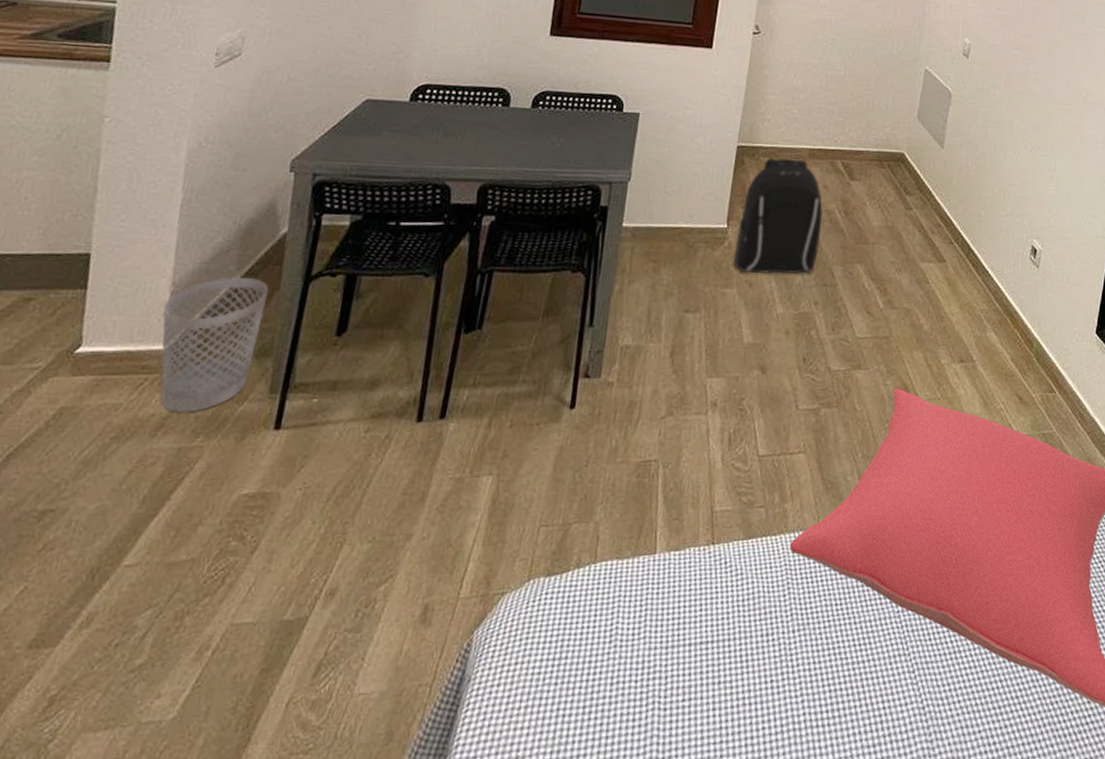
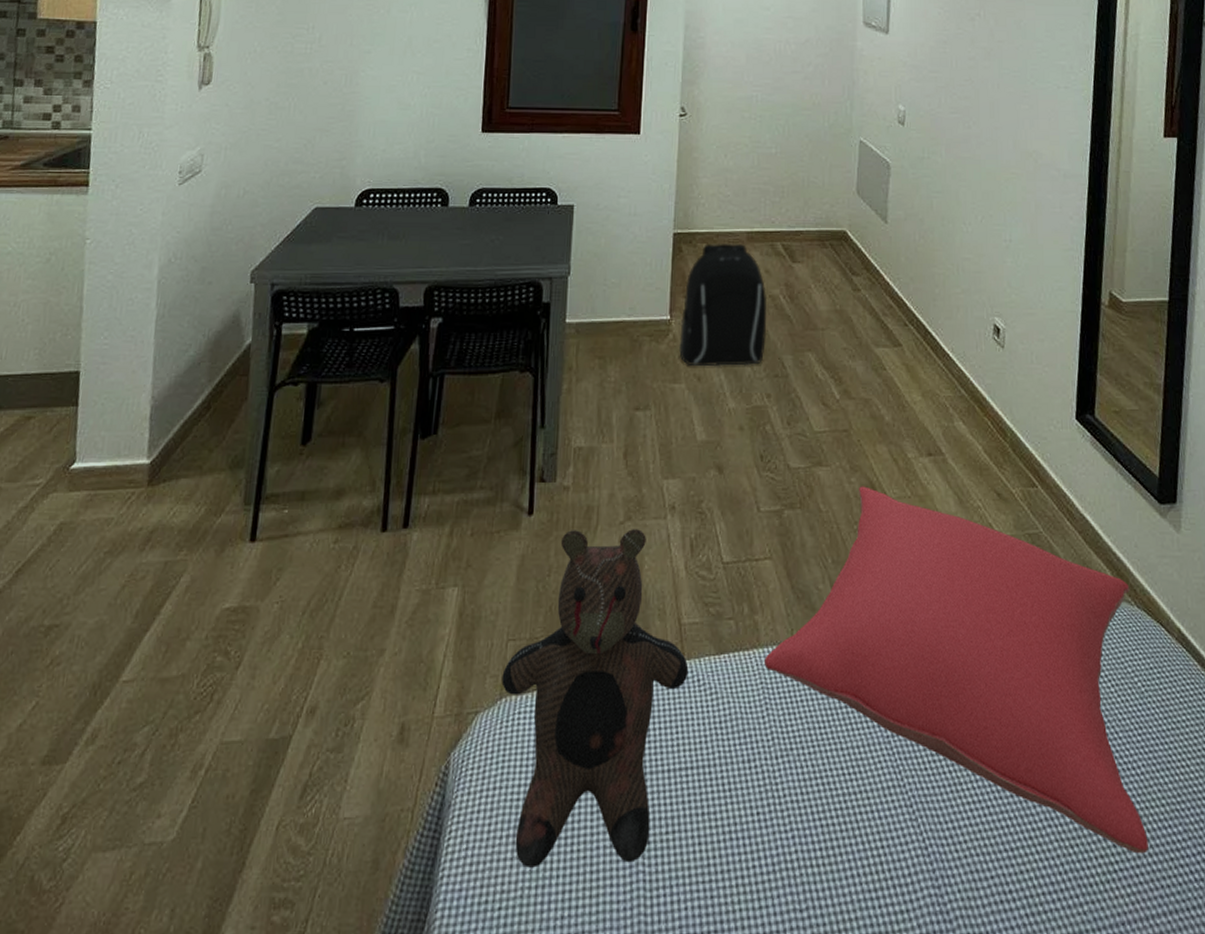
wastebasket: present [160,277,269,413] -> none [145,390,238,526]
teddy bear: none [531,423,717,735] -> present [501,529,689,868]

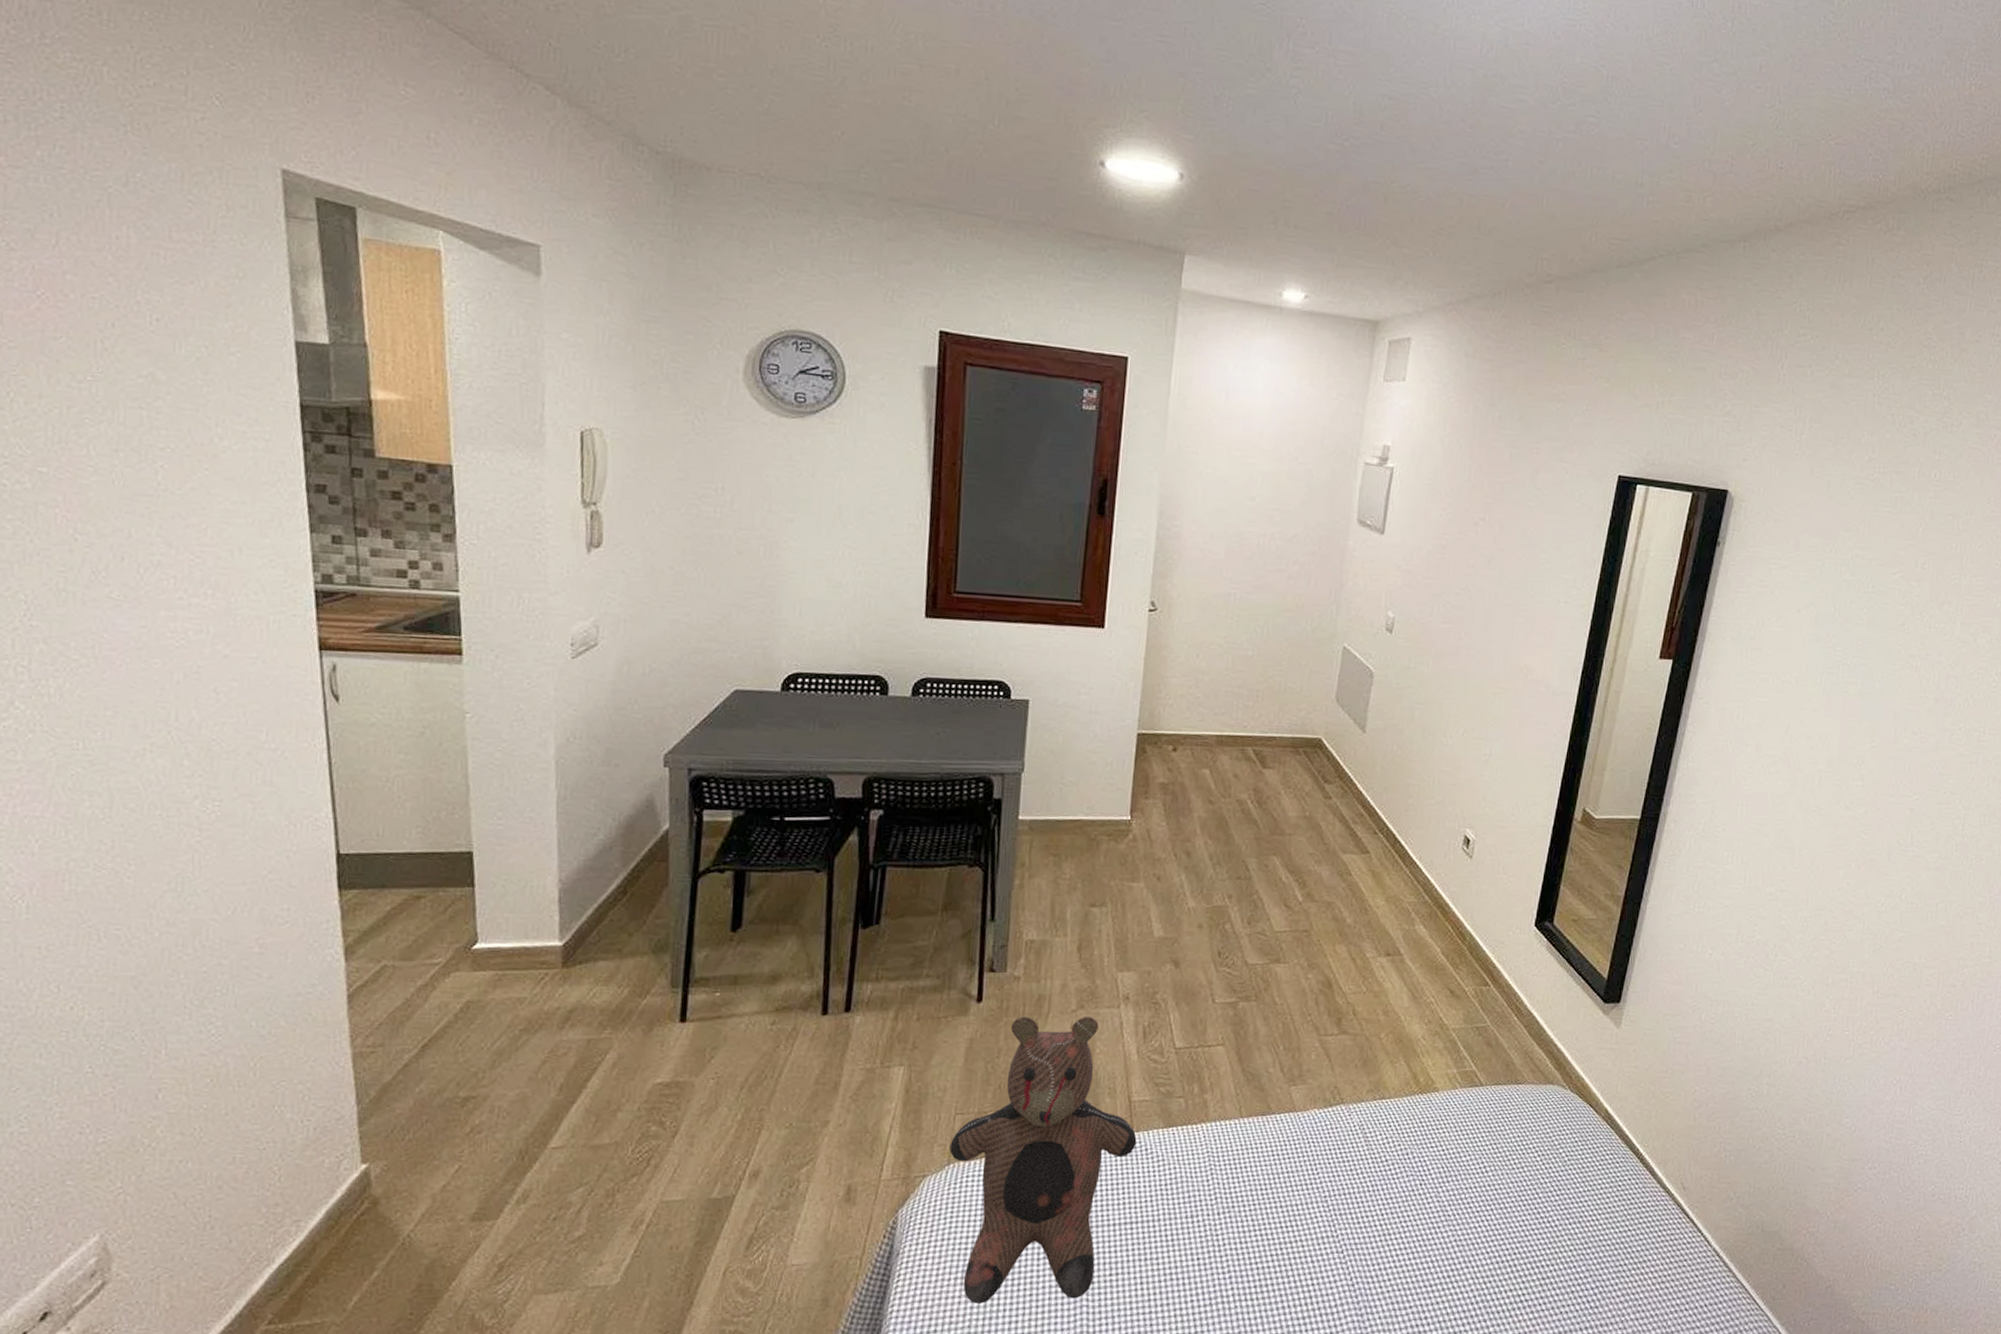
backpack: present [678,243,768,367] -> none [1138,745,1235,868]
pillow: present [765,486,1148,854] -> none [1211,982,1566,1288]

